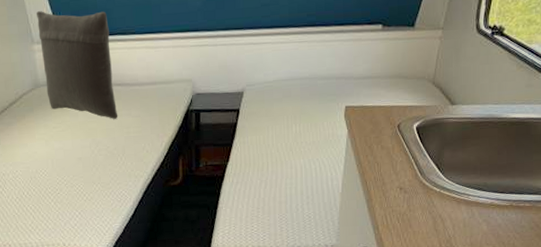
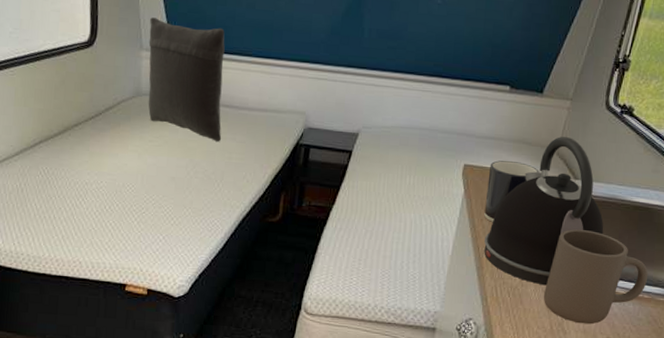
mug: none [368,96,417,157] -> present [484,160,539,222]
kettle: none [371,65,483,208] -> present [484,136,604,286]
cup: none [430,151,528,238] -> present [543,229,648,325]

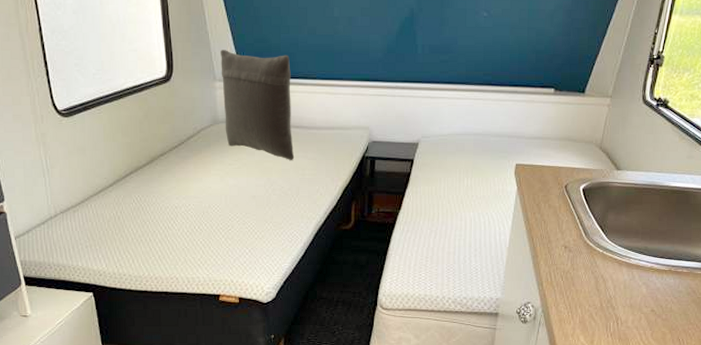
kettle: present [484,136,604,286] -> none [538,131,645,268]
mug: present [484,160,539,222] -> none [536,157,584,215]
cup: present [543,229,648,325] -> none [593,216,687,300]

